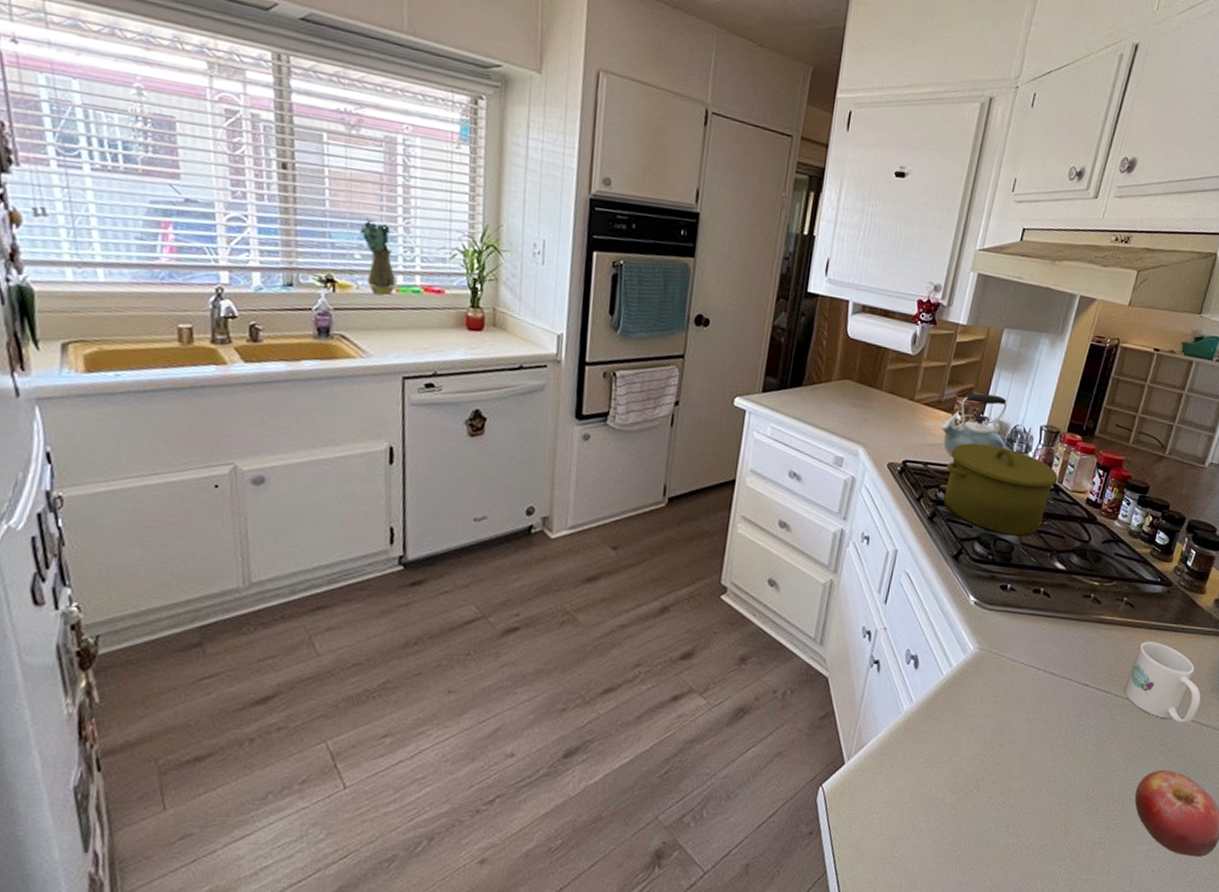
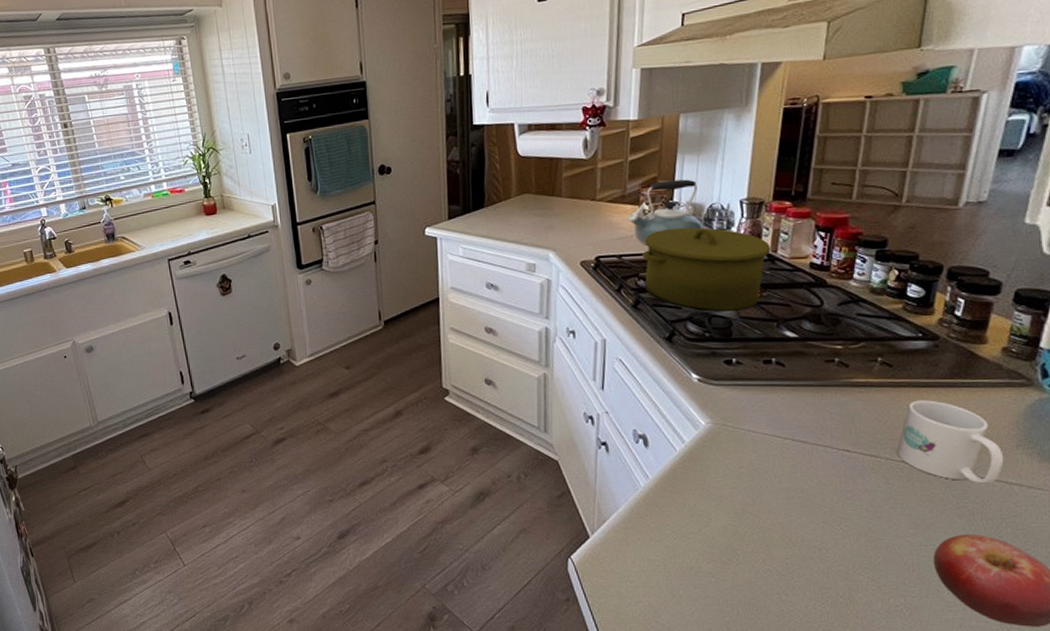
vase: present [359,218,397,297] -> none [120,148,152,203]

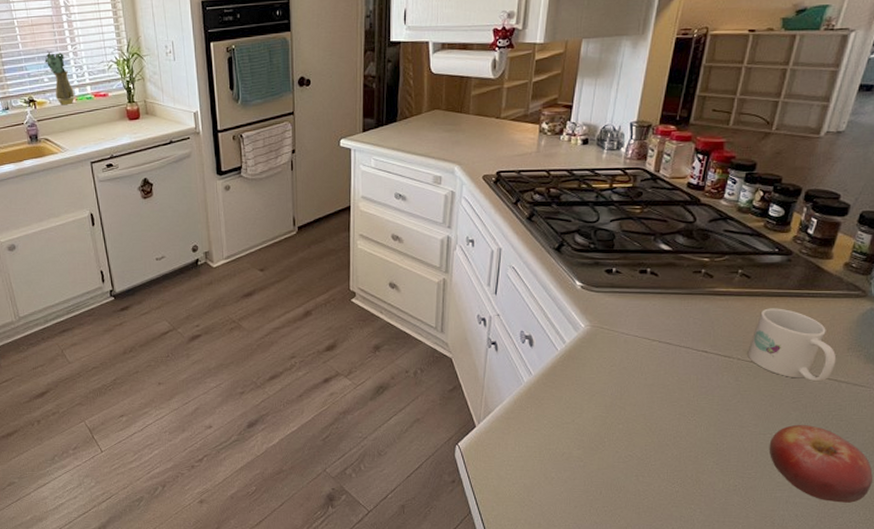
vase: none [120,148,152,203] -> present [44,51,75,106]
kettle: present [627,179,704,245] -> none [528,101,596,162]
cooking pot: present [642,227,771,312] -> none [539,146,654,226]

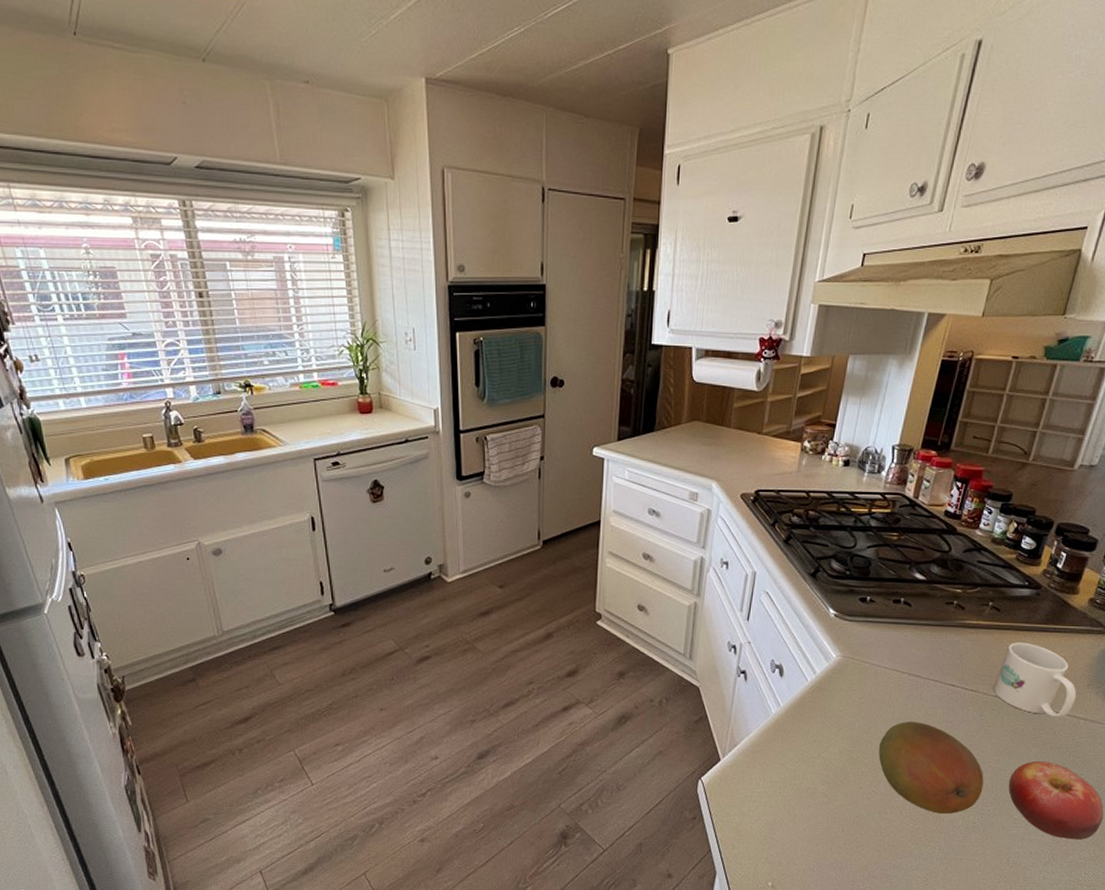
vase: present [44,51,75,106] -> none [265,329,299,393]
fruit: none [633,388,743,477] -> present [878,722,984,814]

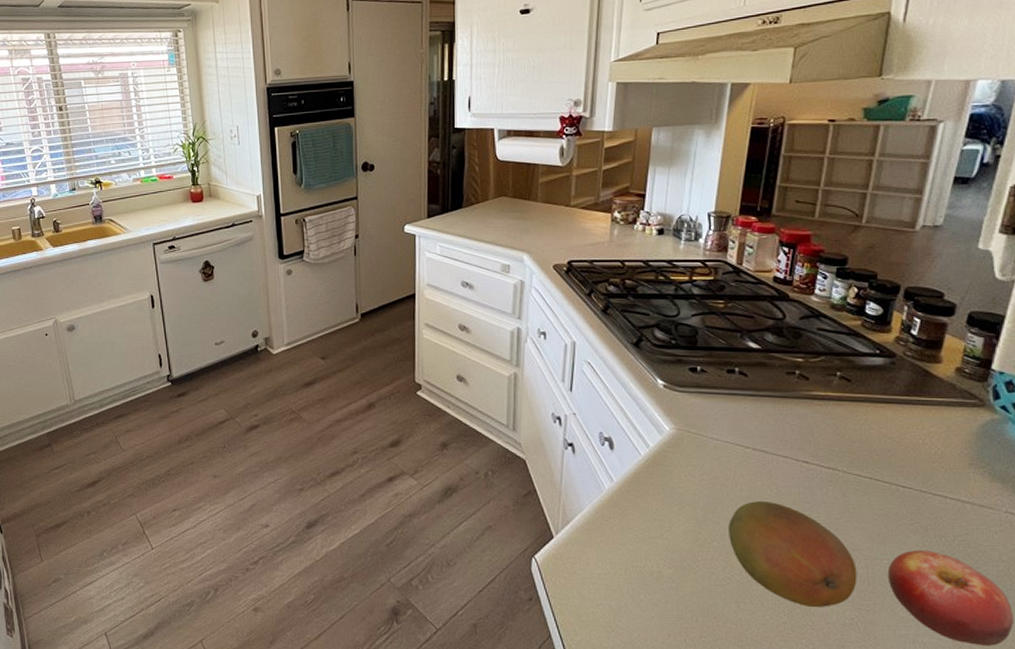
mug: present [993,642,1077,718] -> none [854,415,957,501]

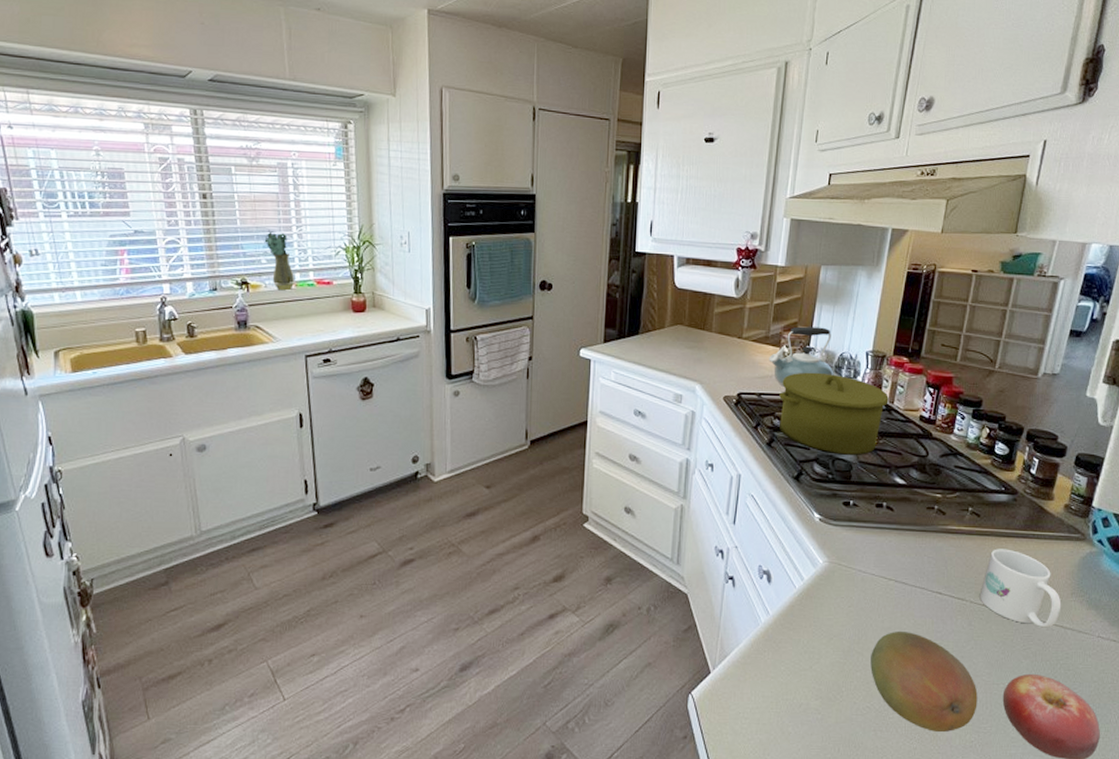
vase: none [112,134,141,187] -> present [264,230,295,291]
kettle: none [600,190,673,251] -> present [769,326,834,385]
cooking pot: none [613,236,736,321] -> present [779,372,889,456]
mug: none [854,415,957,501] -> present [979,549,1062,628]

